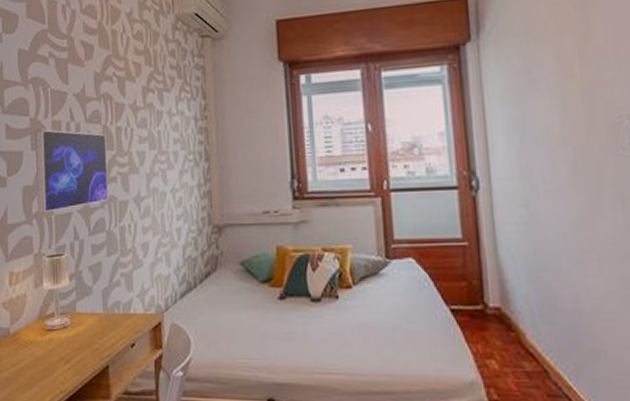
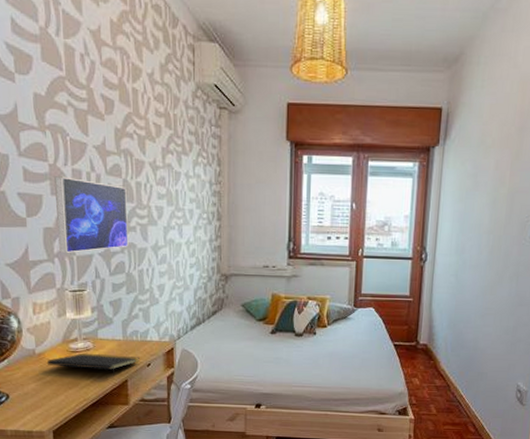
notepad: none [21,331,122,365] -> present [46,353,140,379]

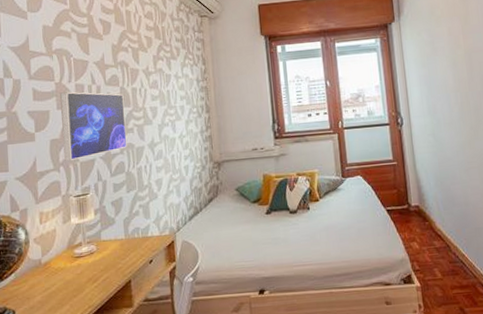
notepad: present [46,353,140,379] -> none [52,254,142,281]

